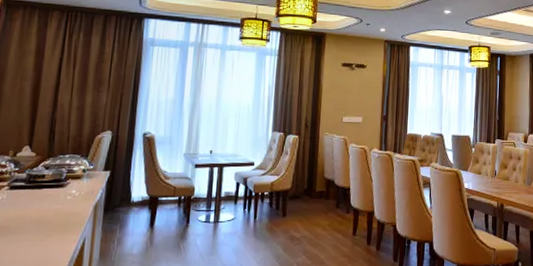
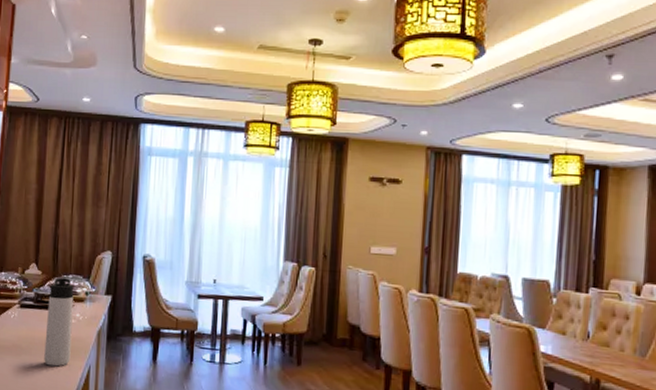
thermos bottle: none [34,158,71,243] -> present [44,277,74,367]

